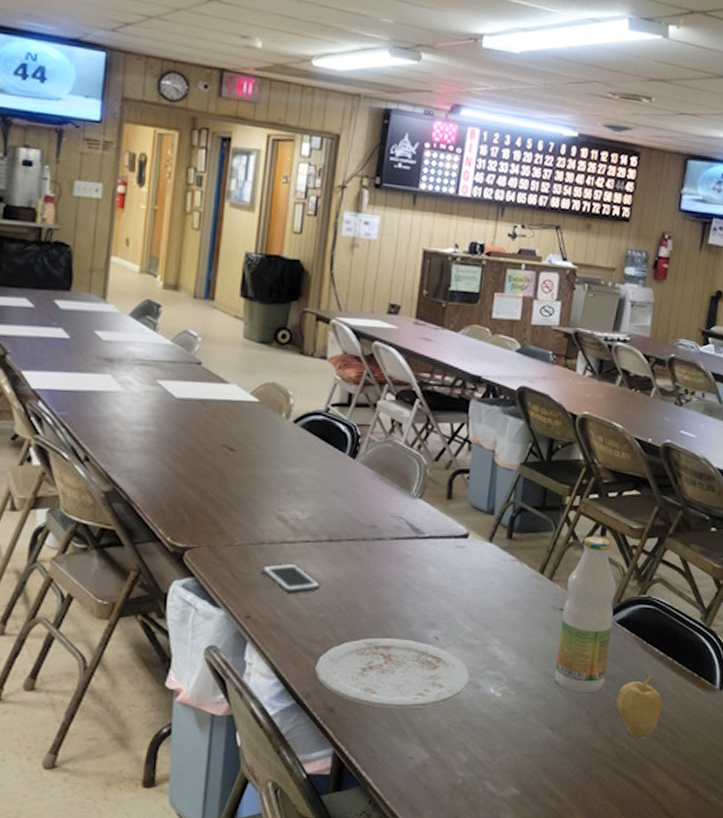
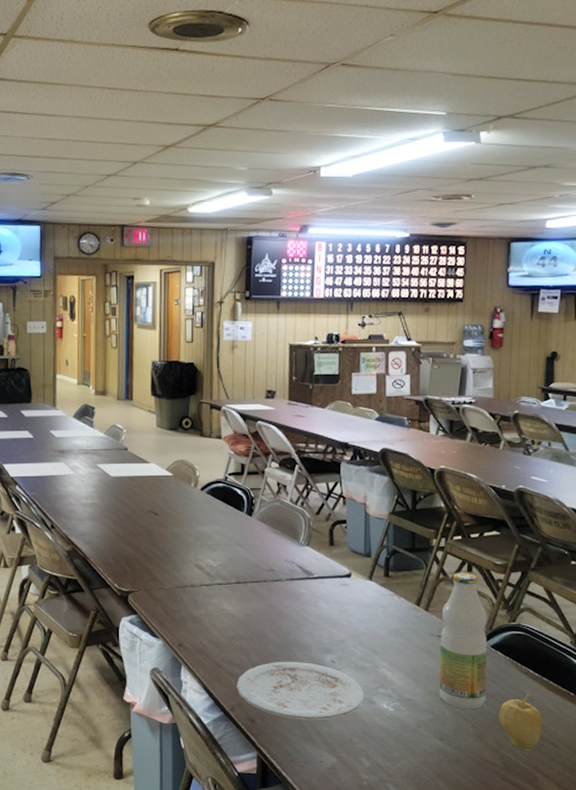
cell phone: present [262,563,321,594] -> none [187,601,234,626]

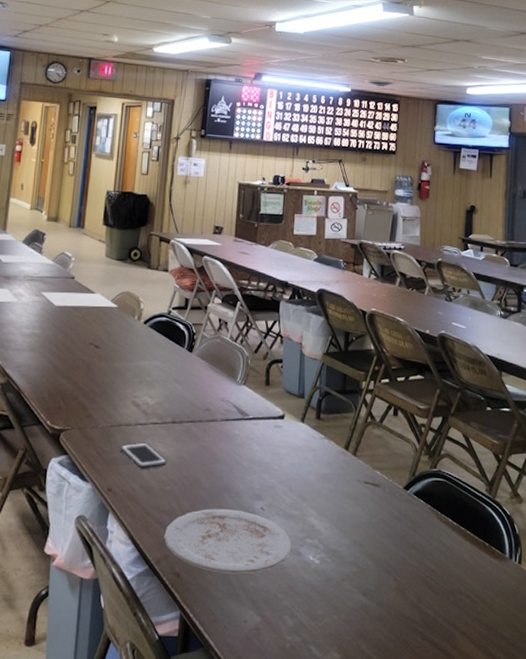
cell phone: none [187,601,234,626] -> present [120,442,167,469]
bottle: present [439,572,487,709] -> none [364,416,411,560]
fruit: present [498,694,543,750] -> none [419,544,460,605]

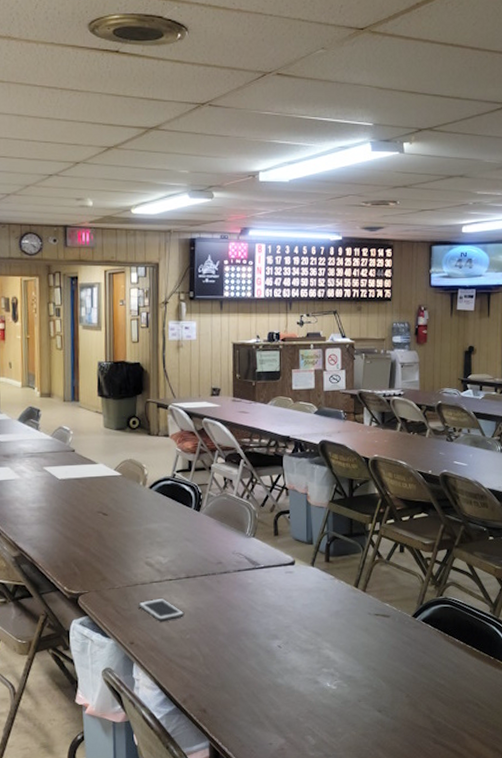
plate: present [164,508,292,573] -> none [188,649,310,705]

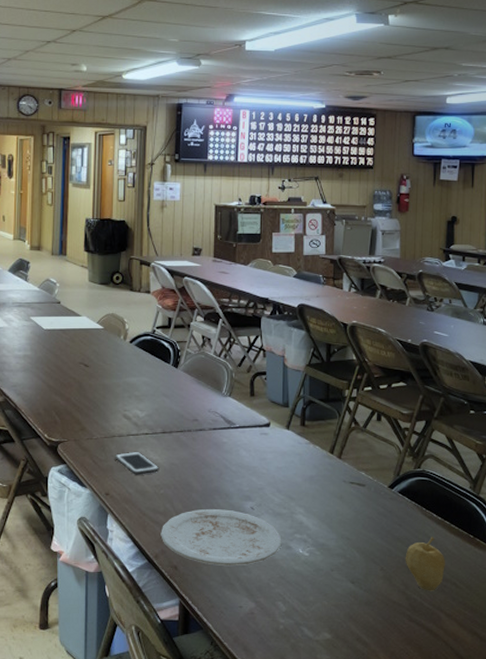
plate: none [188,649,310,705] -> present [160,508,282,565]
fruit: none [429,661,468,714] -> present [405,537,445,591]

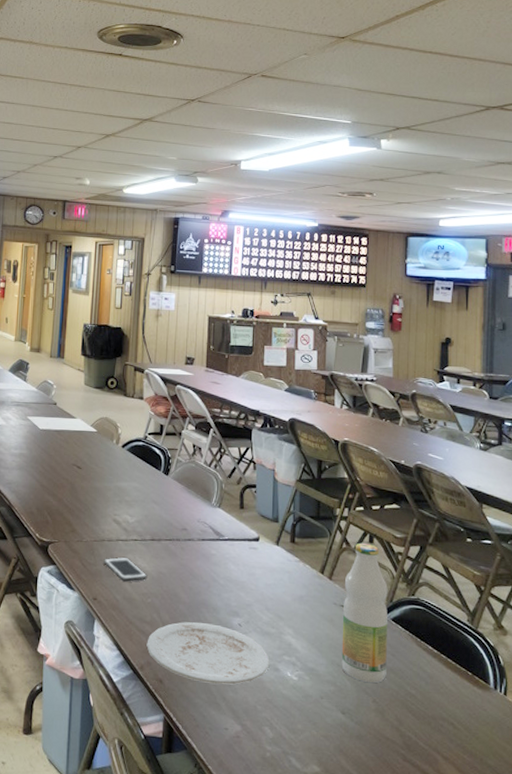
bottle: none [351,421,395,552] -> present [341,542,388,683]
fruit: present [405,537,445,591] -> none [398,670,442,730]

